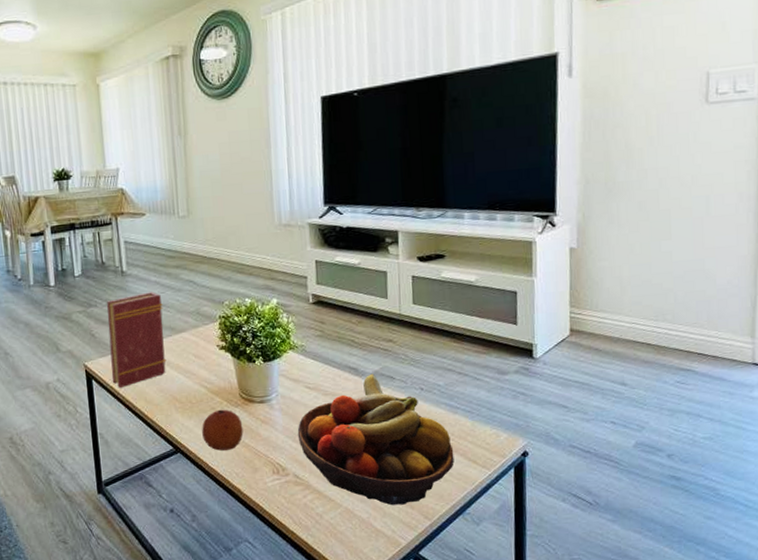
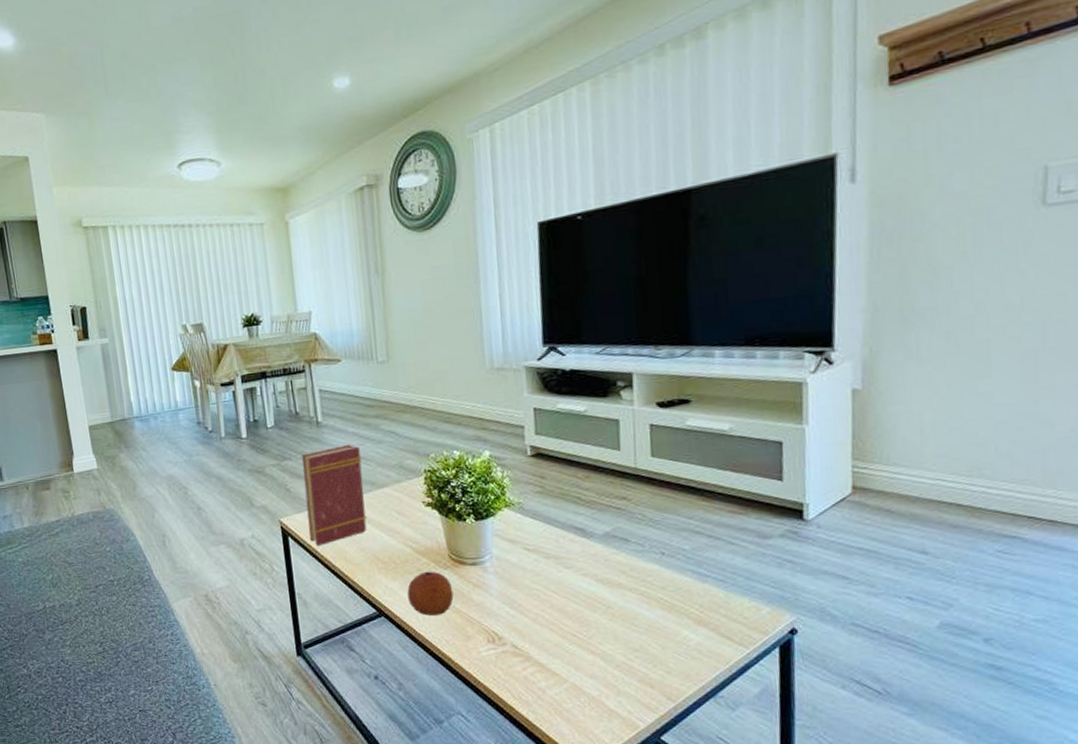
fruit bowl: present [297,373,454,506] -> none [515,535,704,684]

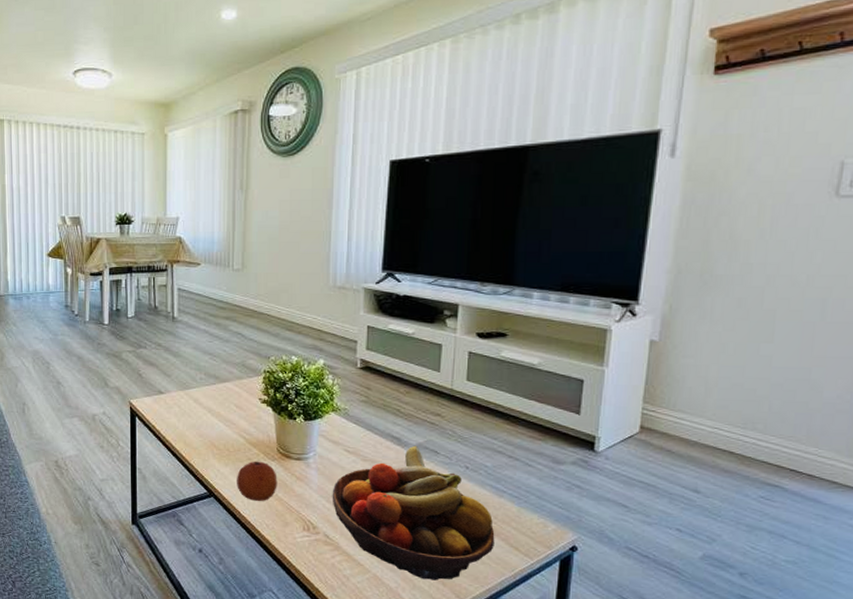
book: present [302,444,367,547] -> none [154,340,210,429]
fruit bowl: none [515,535,704,684] -> present [332,445,495,581]

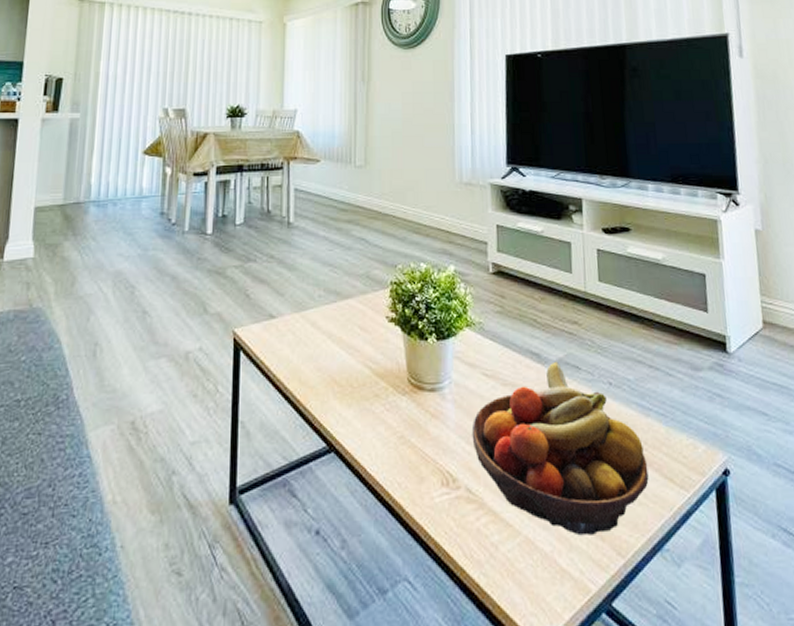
fruit: present [237,461,277,501] -> none [362,397,410,452]

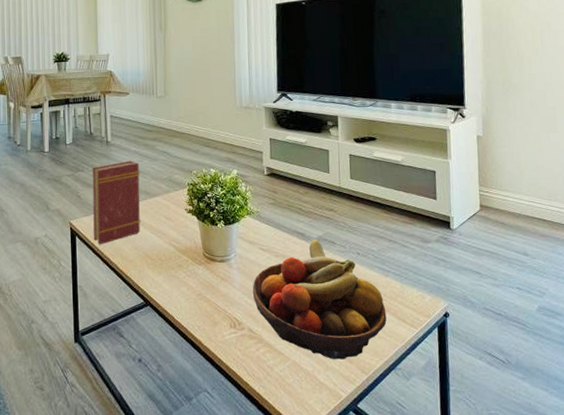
book: none [263,248,330,364] -> present [92,160,141,245]

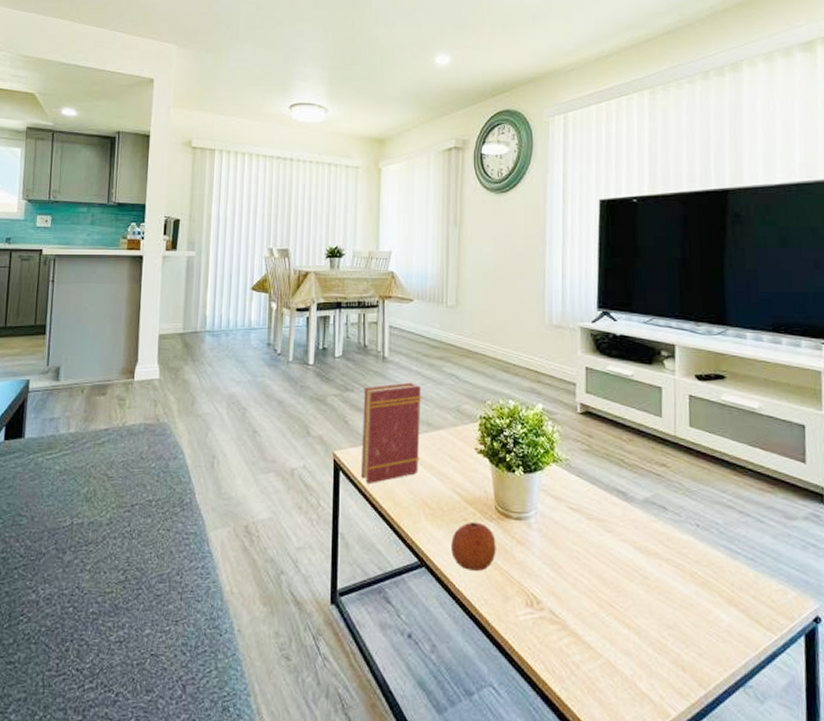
fruit: none [169,266,206,305] -> present [451,522,496,571]
fruit bowl: present [252,238,387,360] -> none [556,500,734,665]

